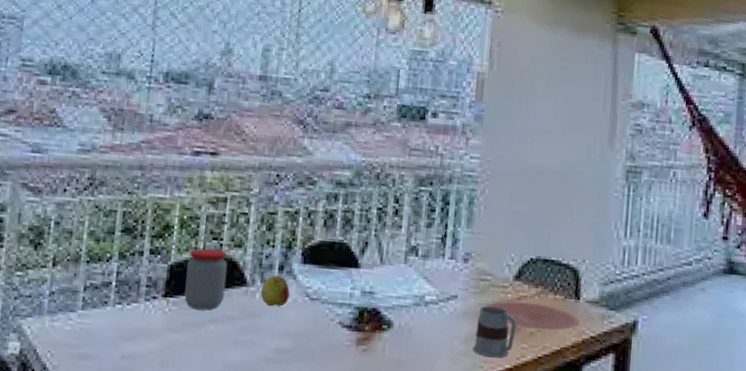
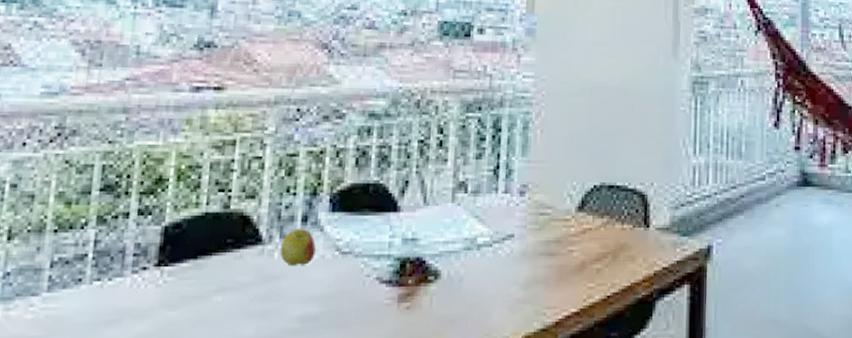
jar: present [184,248,228,310] -> none [183,202,238,278]
mug: present [472,306,517,358] -> none [533,243,582,302]
plate: present [486,301,580,331] -> none [547,236,651,266]

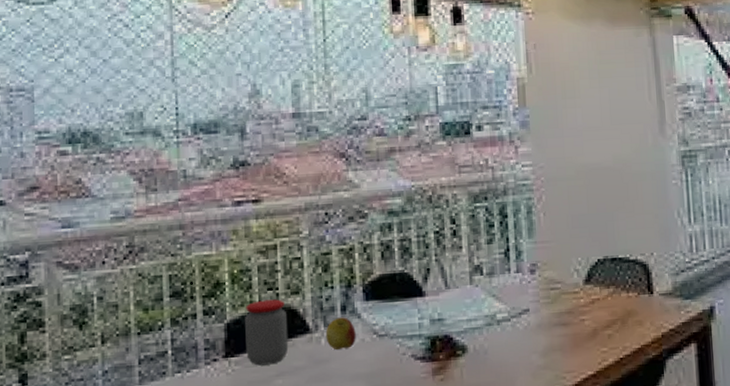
jar: none [183,202,238,278] -> present [245,299,289,366]

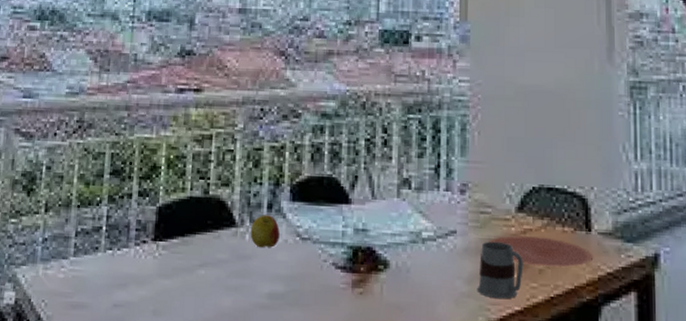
jar: present [245,299,289,366] -> none [173,188,216,254]
mug: none [552,313,594,367] -> present [477,241,523,299]
plate: none [560,304,657,332] -> present [489,235,594,268]

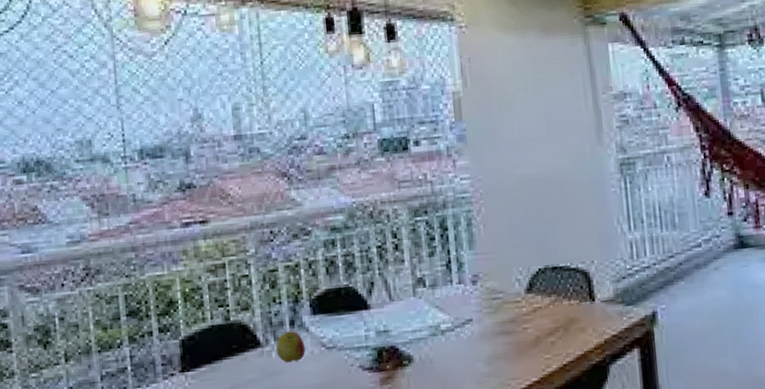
mug: present [477,241,523,299] -> none [496,322,537,374]
plate: present [489,235,594,268] -> none [503,312,599,340]

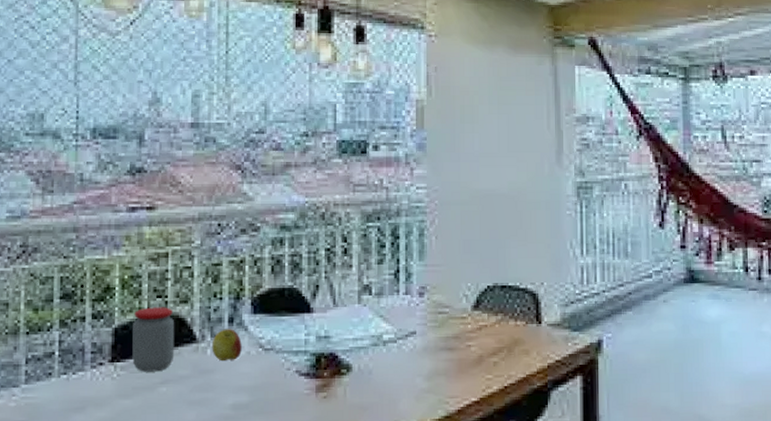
jar: none [198,315,241,379] -> present [132,307,175,372]

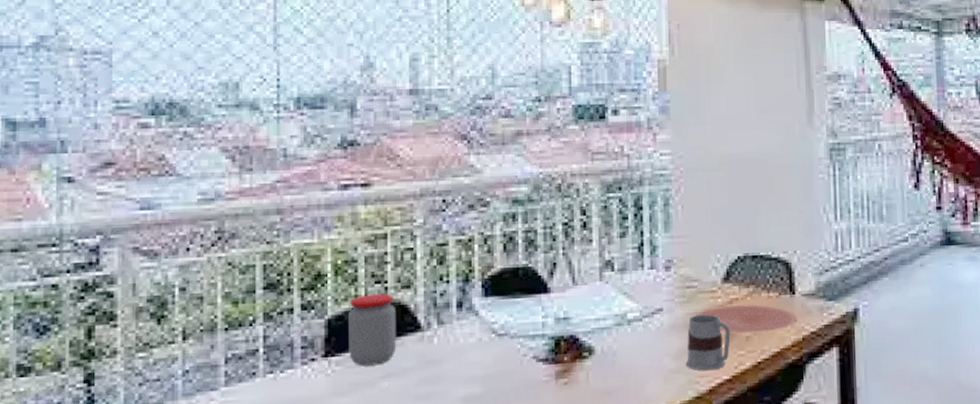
apple: present [211,329,242,360] -> none [438,314,473,349]
mug: none [436,339,479,392] -> present [685,314,731,371]
plate: none [447,332,544,359] -> present [696,305,798,334]

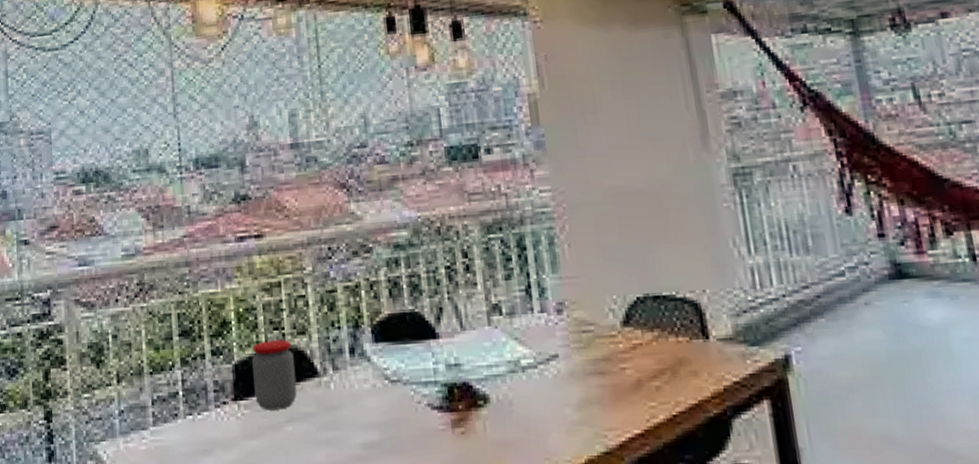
mug: present [685,314,731,371] -> none [588,361,639,424]
plate: present [696,305,798,334] -> none [595,350,716,383]

